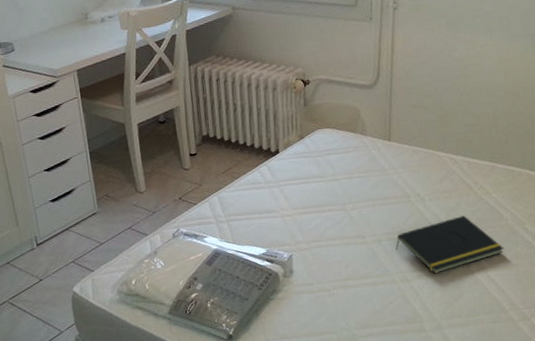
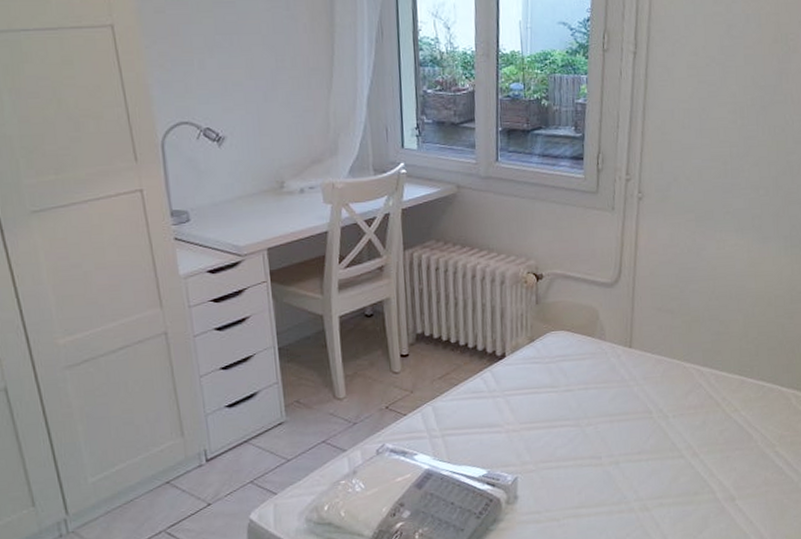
notepad: present [395,215,504,274] -> none [634,435,753,502]

